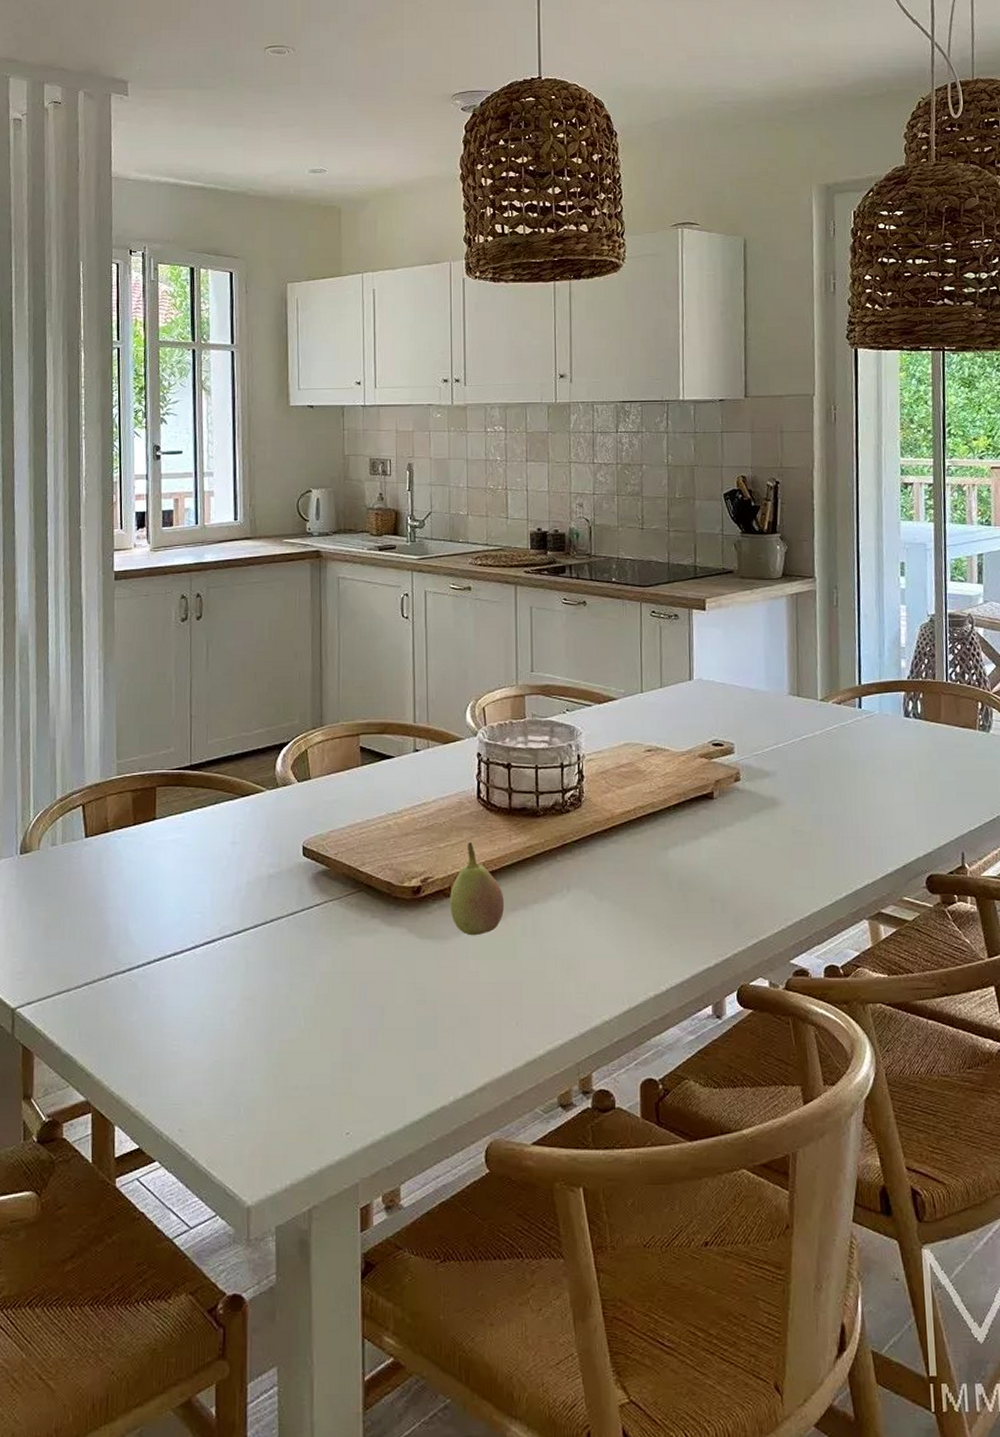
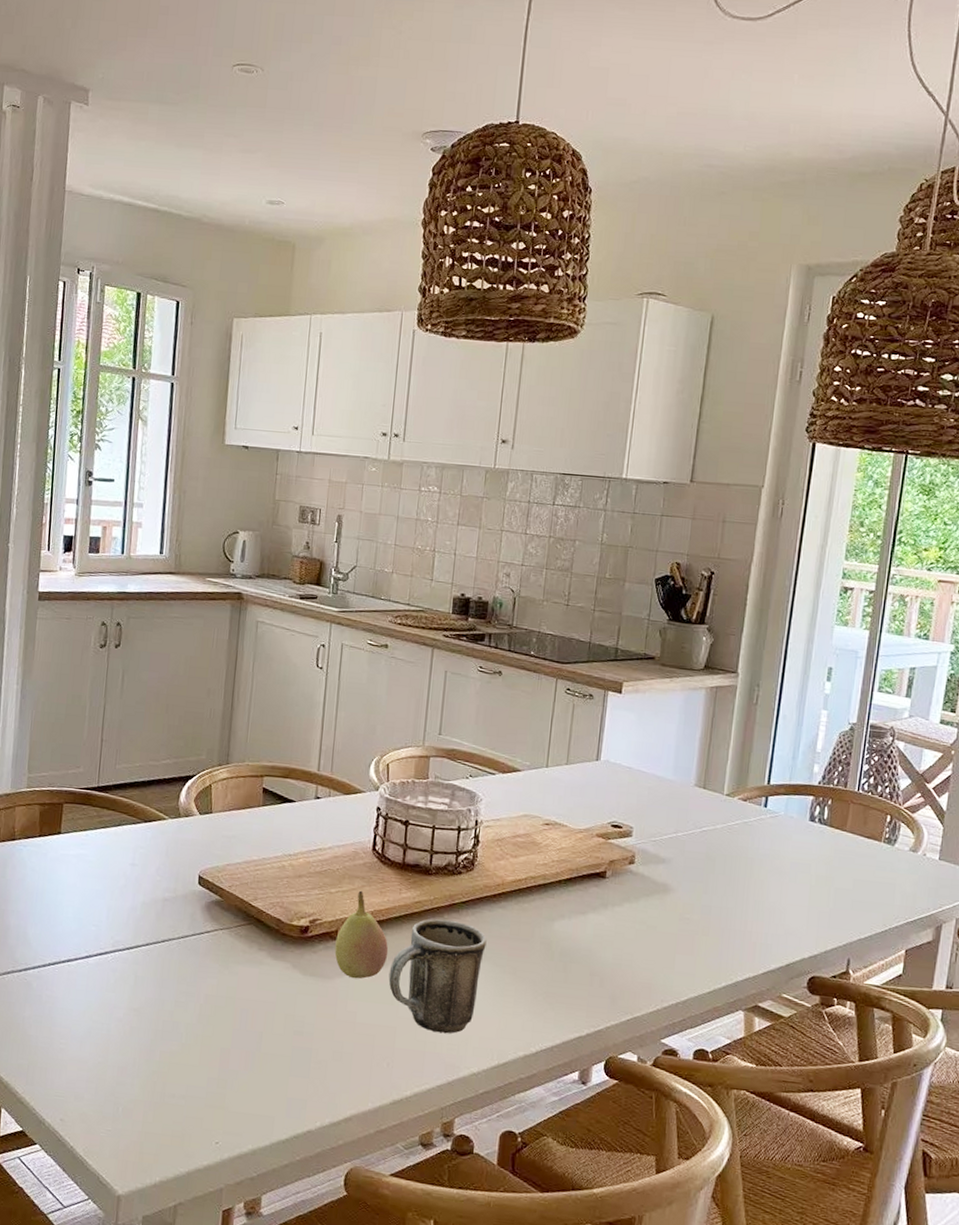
mug: none [508,861,603,983] -> present [388,918,487,1034]

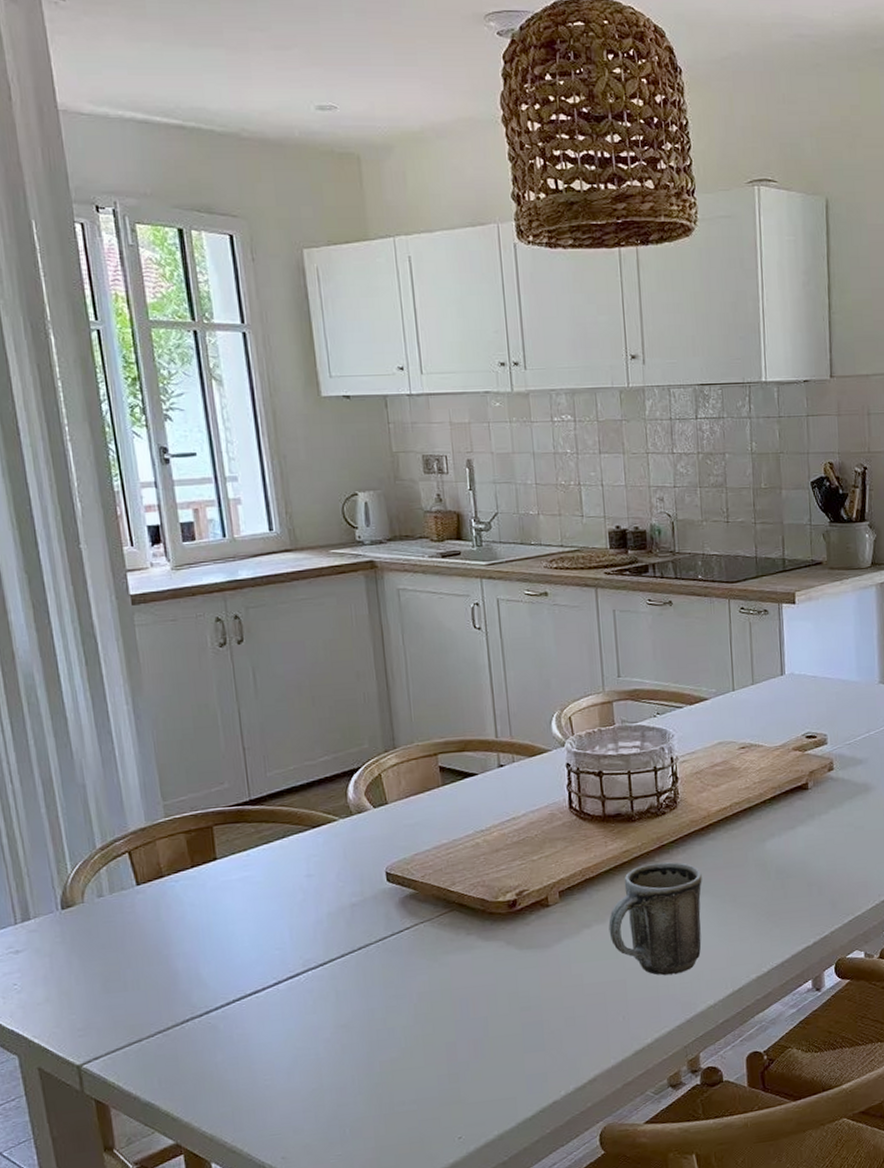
fruit: present [334,890,389,979] -> none [547,851,605,942]

